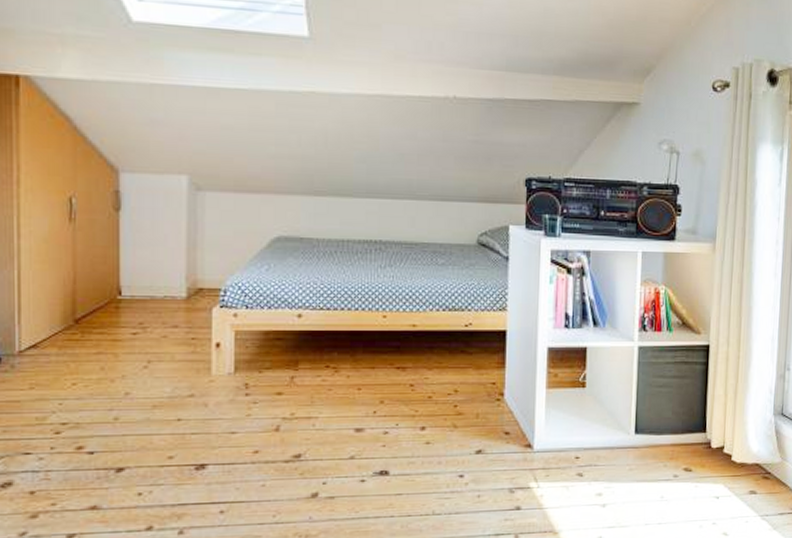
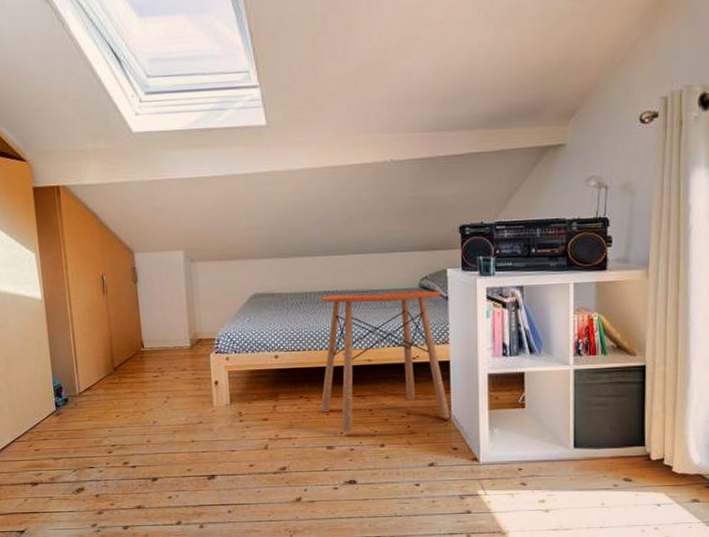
side table: none [351,246,504,411] -> present [320,290,450,432]

